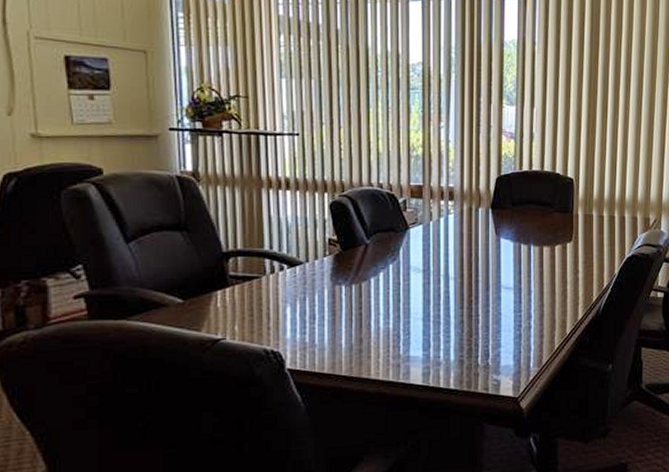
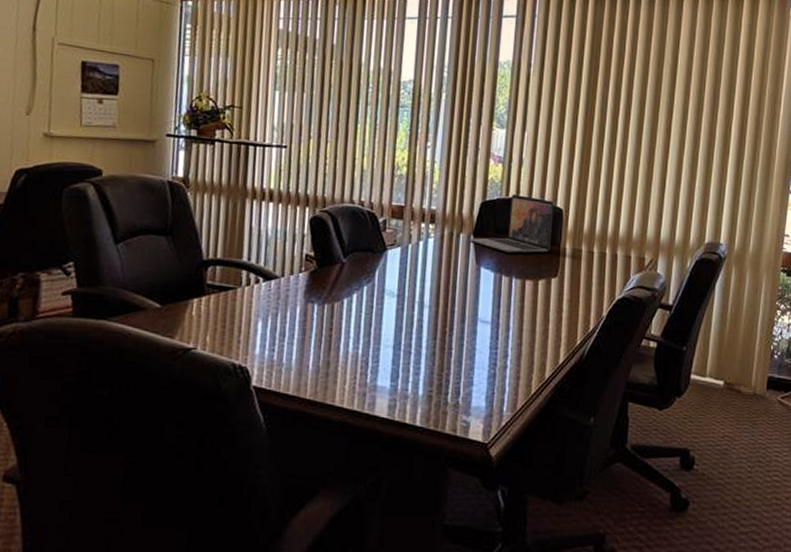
laptop: none [487,168,565,222] -> present [468,195,554,253]

